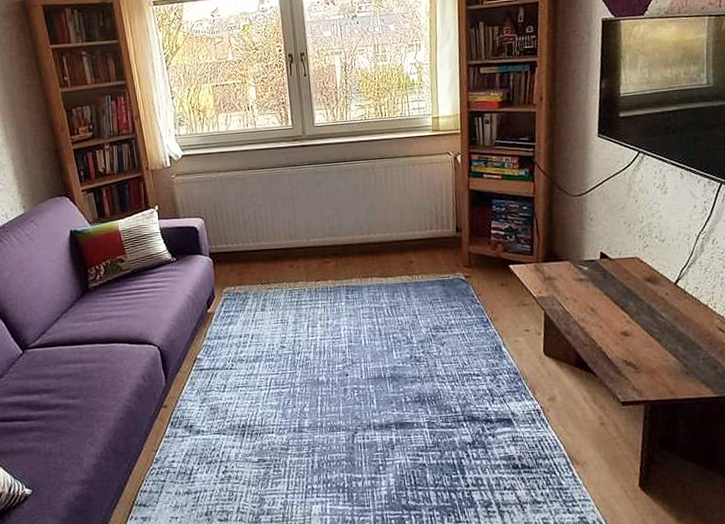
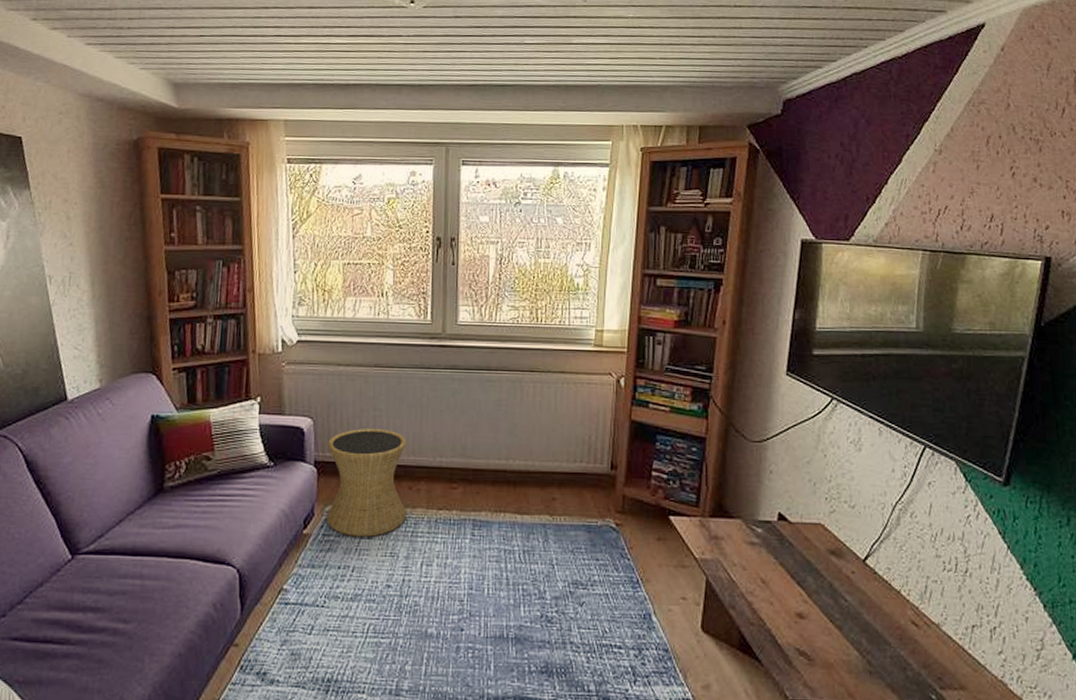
side table: none [218,220,291,311] -> present [327,429,407,537]

